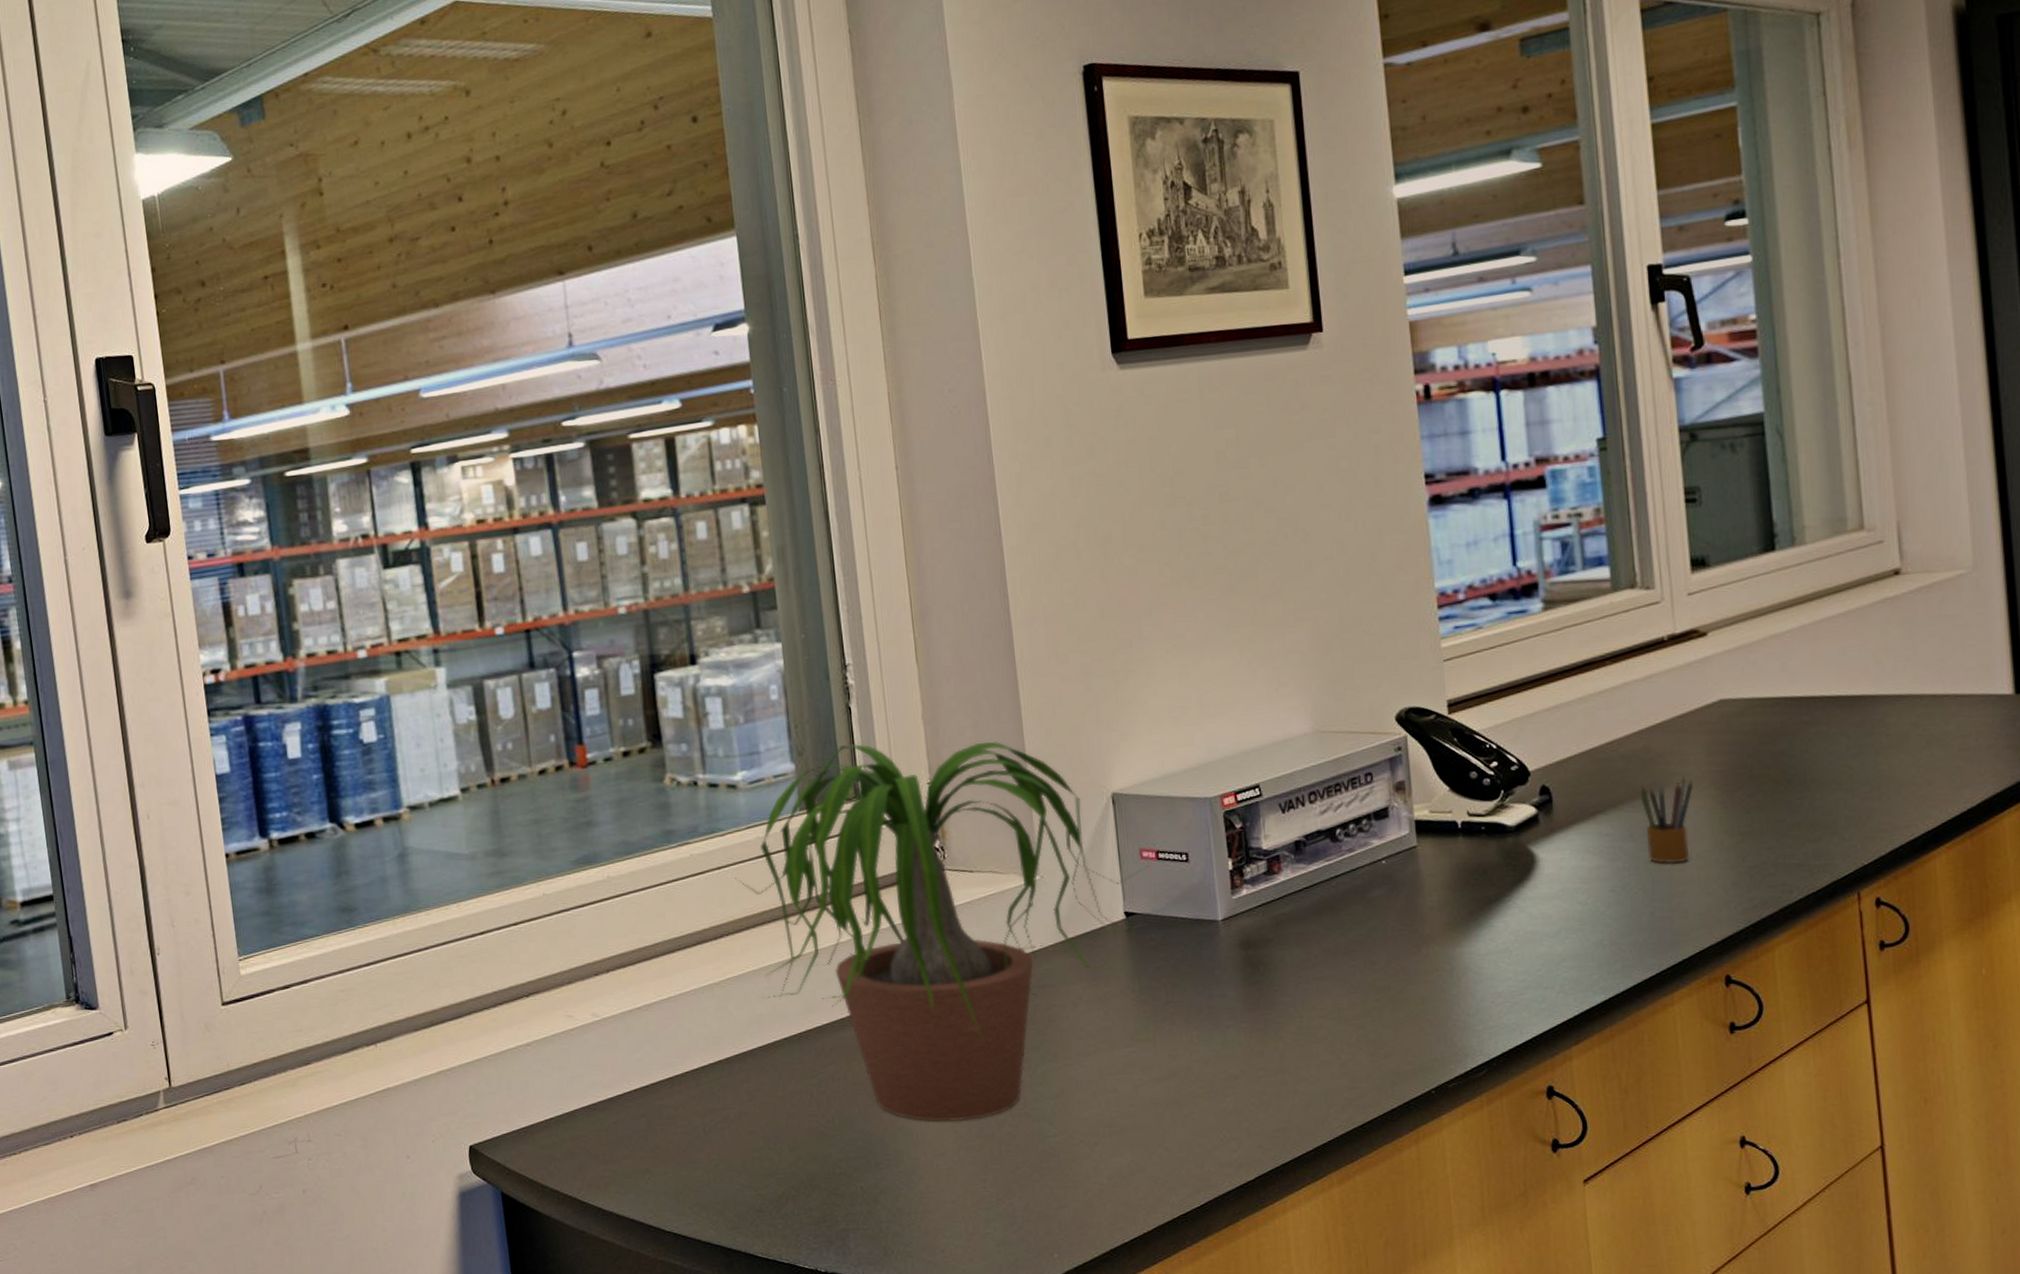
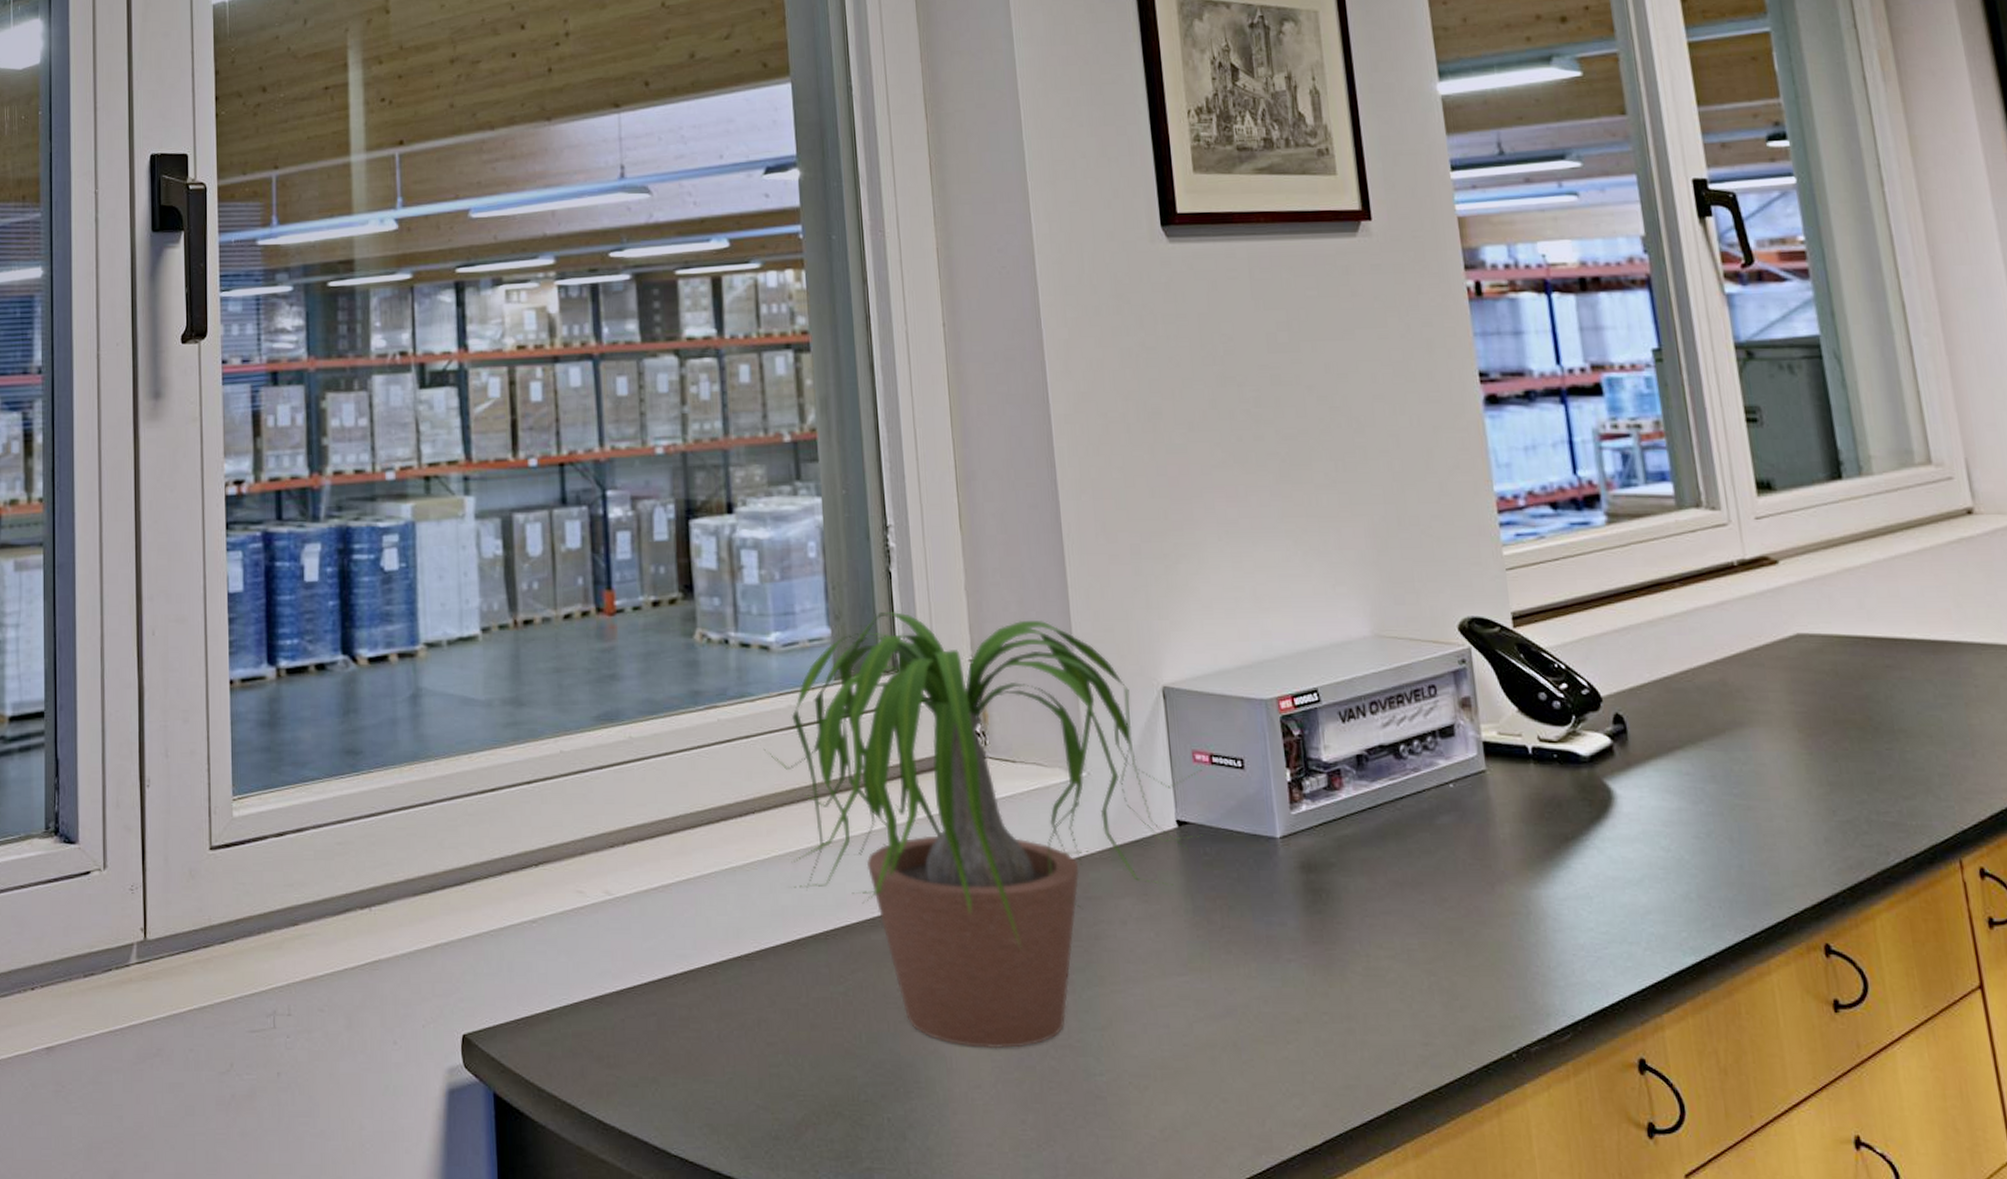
pencil box: present [1640,776,1693,864] -> none [1719,715,1776,812]

